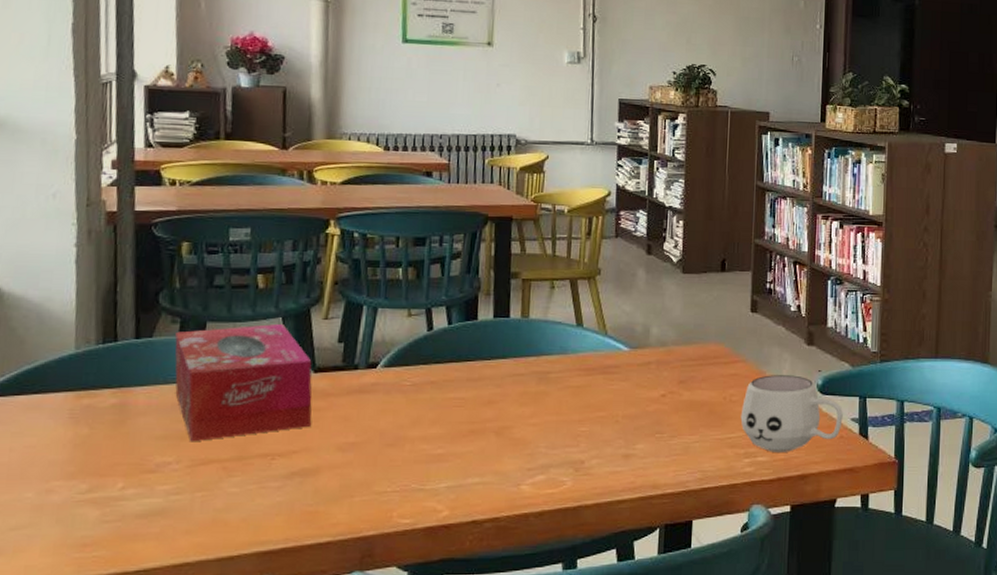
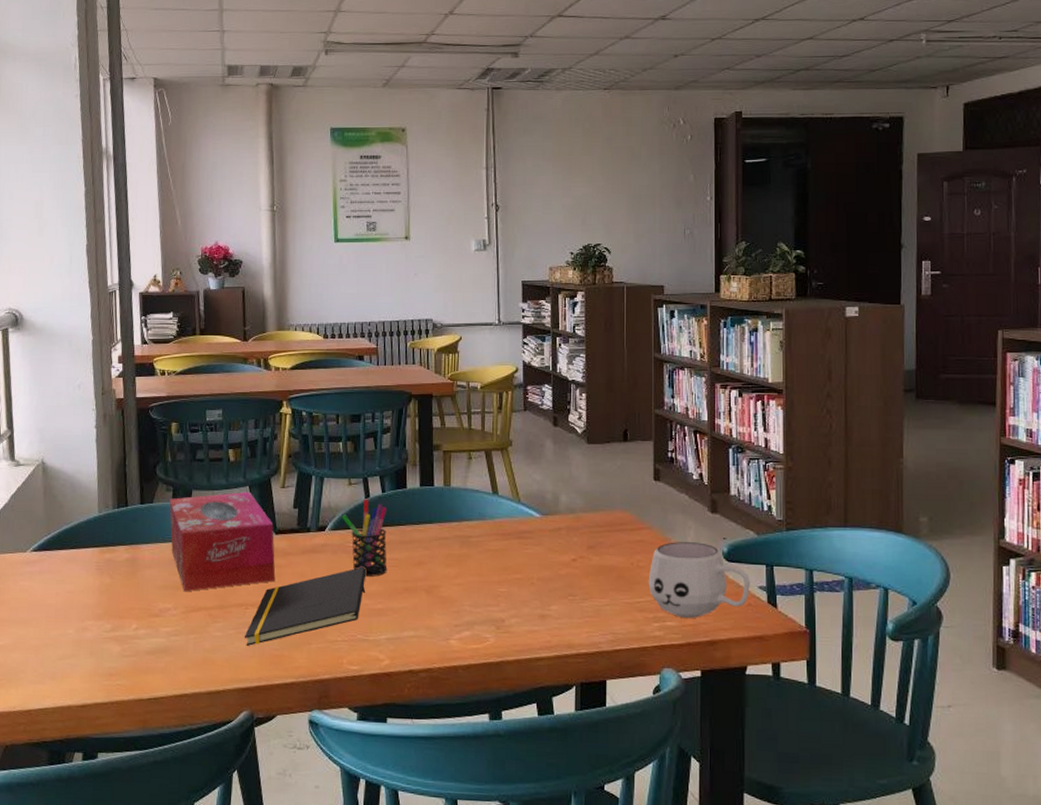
notepad: none [268,407,426,504] -> present [244,566,367,647]
pen holder: none [397,332,454,419] -> present [341,499,388,577]

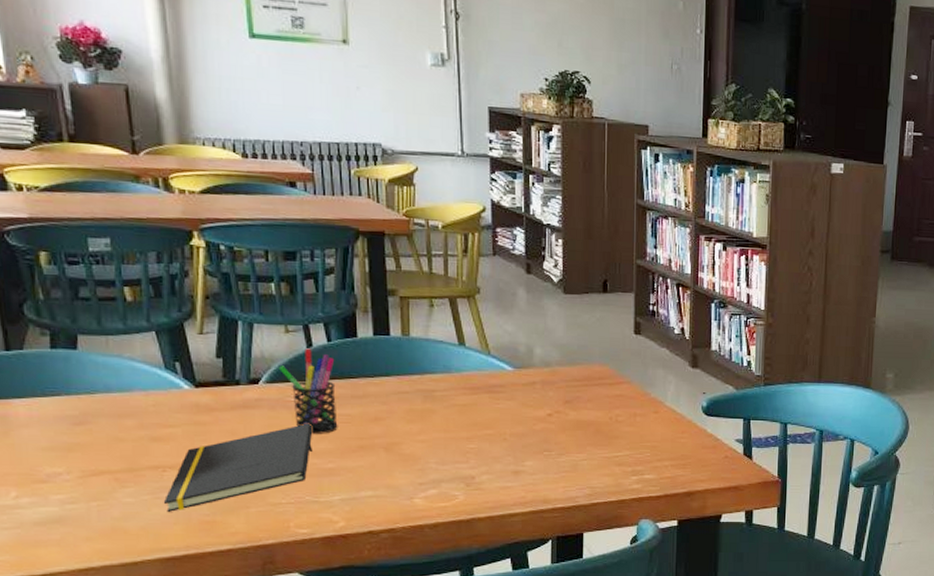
tissue box: present [169,491,276,592] -> none [47,337,199,454]
mug: present [648,542,750,618] -> none [627,396,728,471]

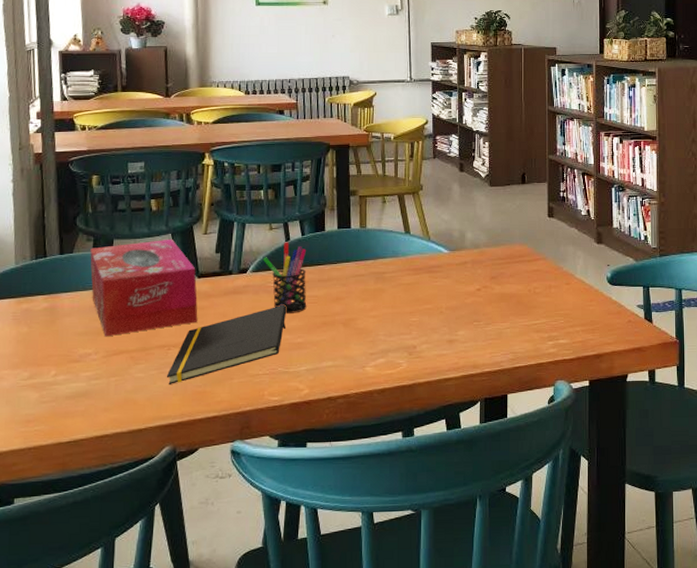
tissue box: none [47,337,199,454] -> present [90,238,198,337]

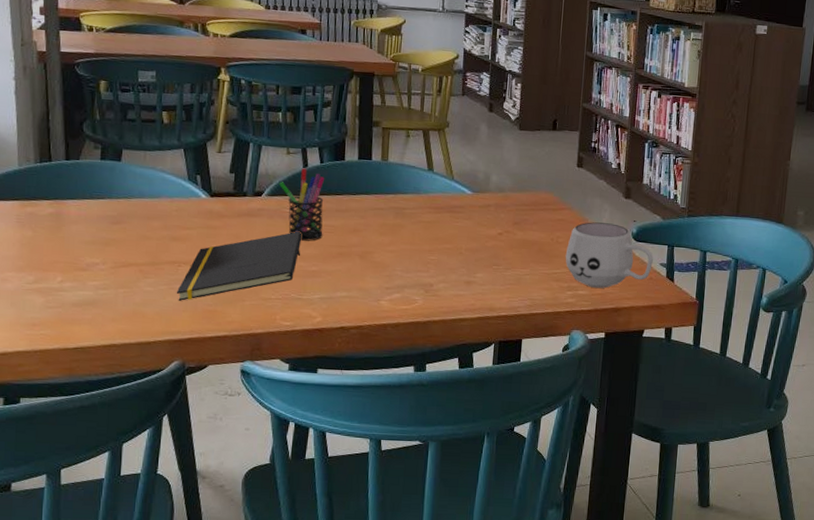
tissue box: present [90,238,198,337] -> none [97,154,210,248]
mug: none [543,270,630,336] -> present [565,222,653,288]

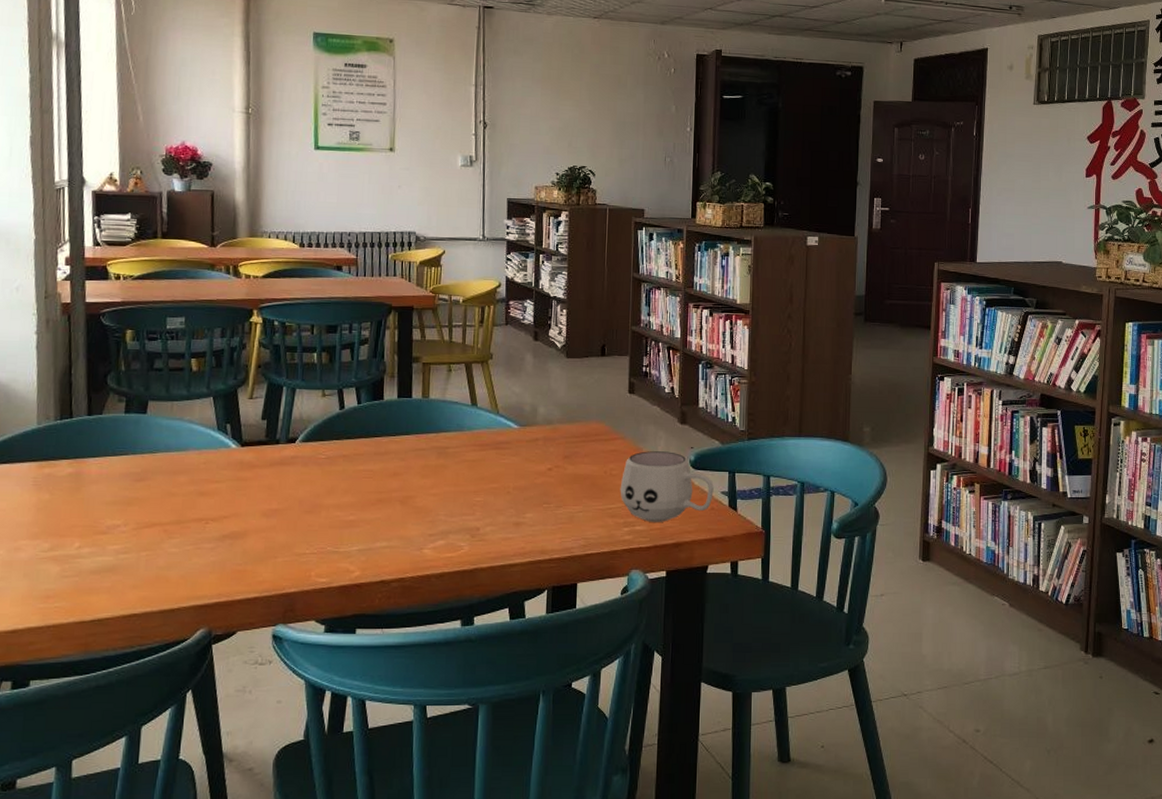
notepad: present [176,231,302,302] -> none [203,478,339,563]
pen holder: present [278,168,325,241] -> none [313,410,363,488]

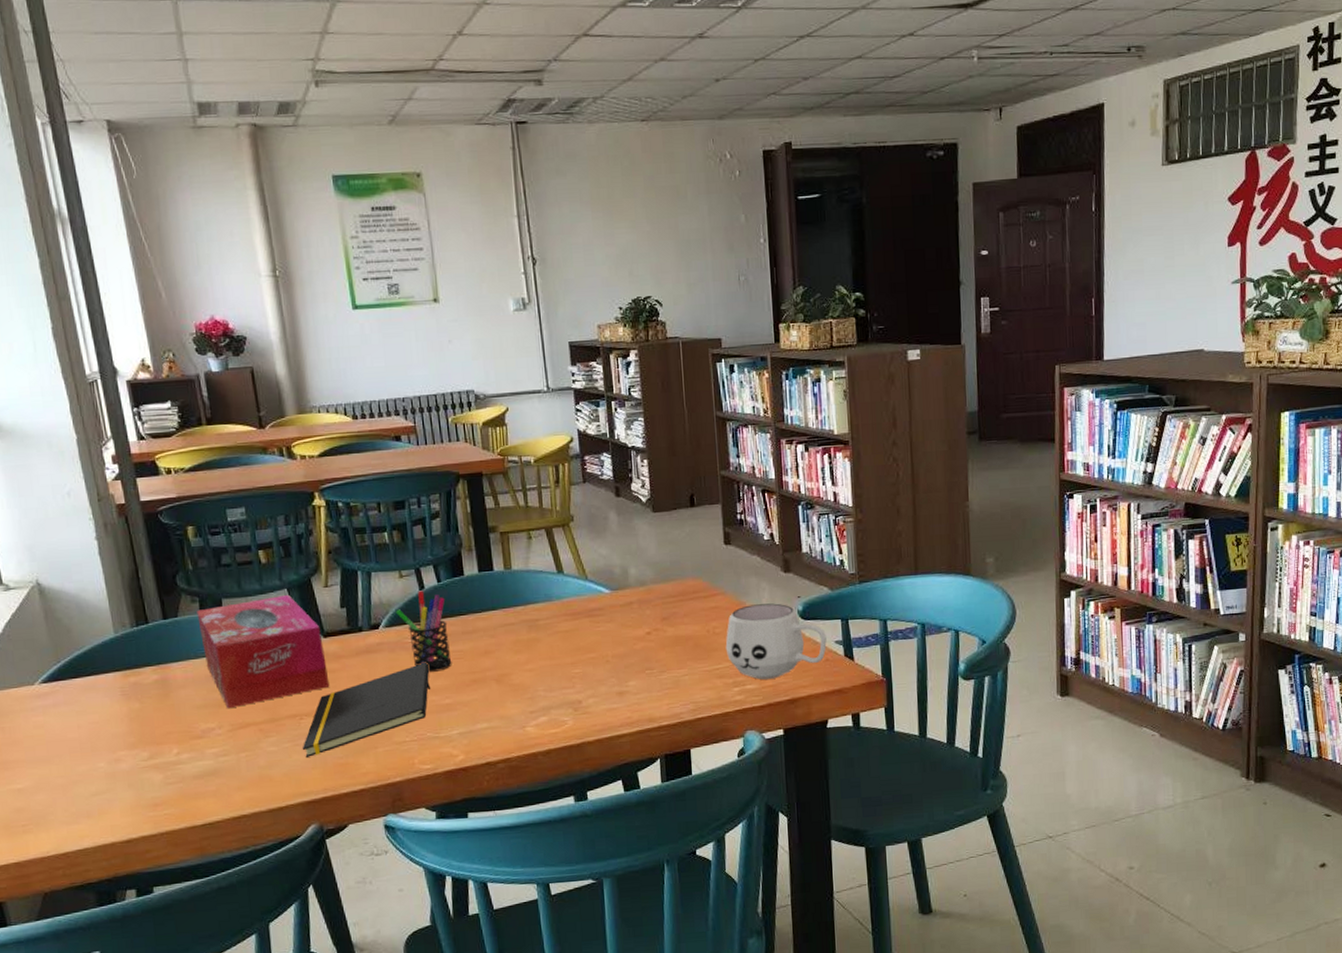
tissue box: none [121,402,240,508] -> present [197,594,330,709]
notepad: none [203,478,339,563] -> present [302,662,431,759]
pen holder: none [313,410,363,488] -> present [395,590,452,672]

